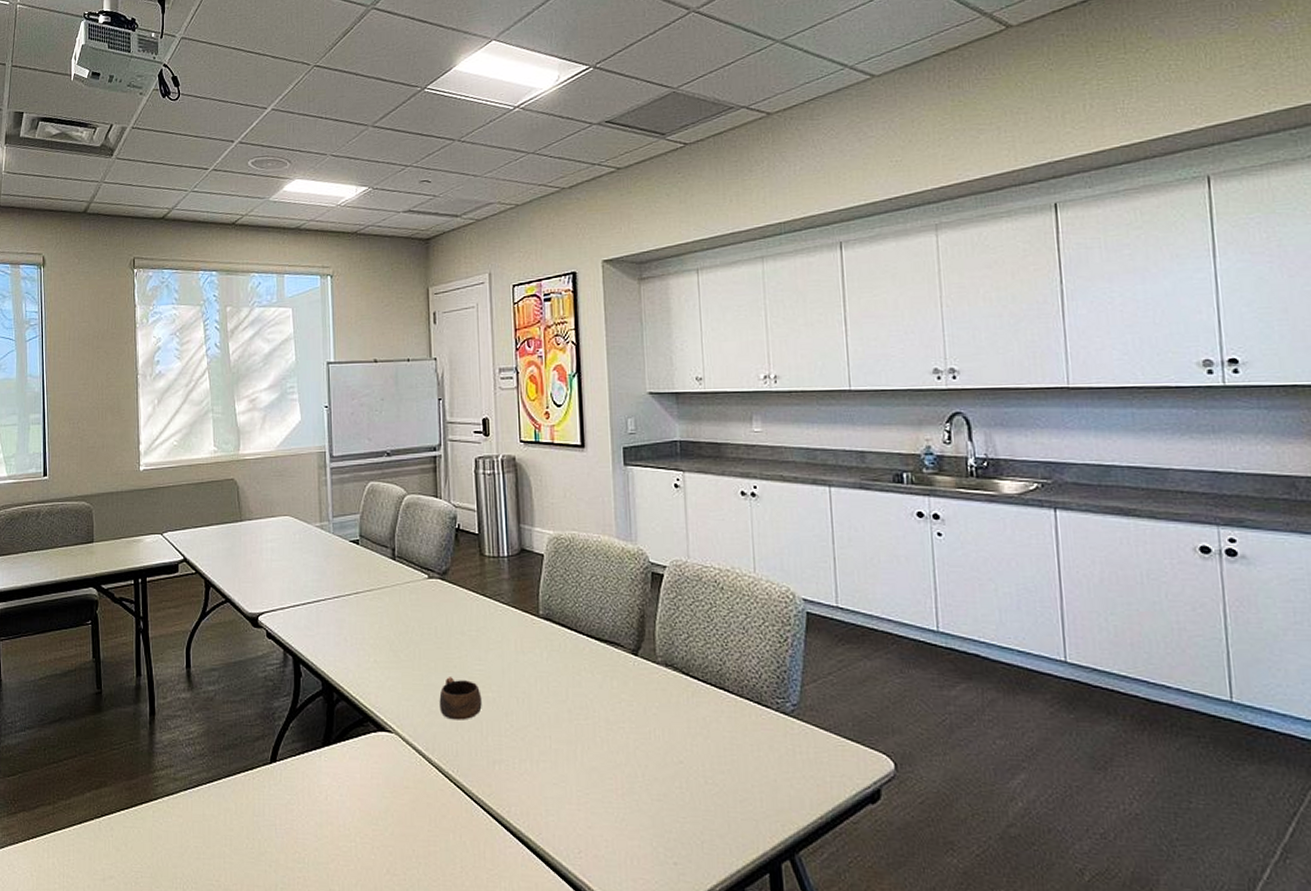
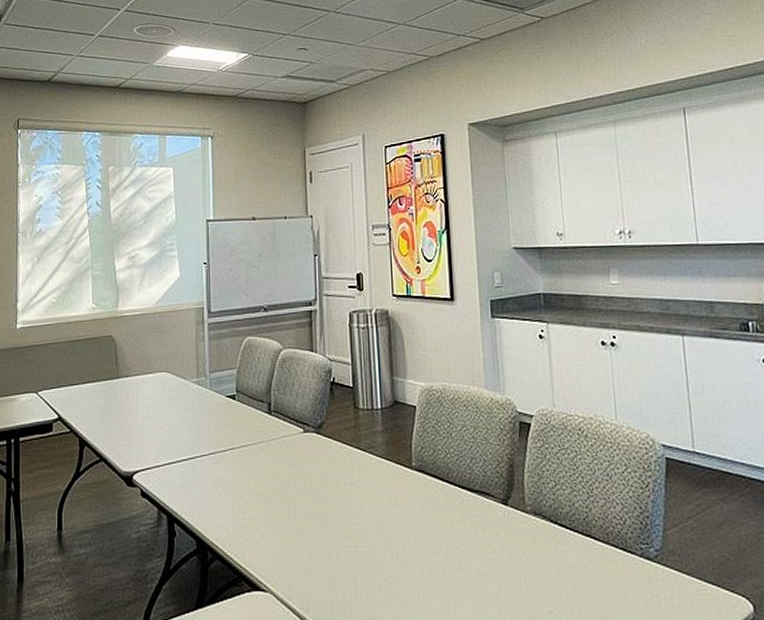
cup: present [439,677,482,720] -> none [314,532,356,576]

